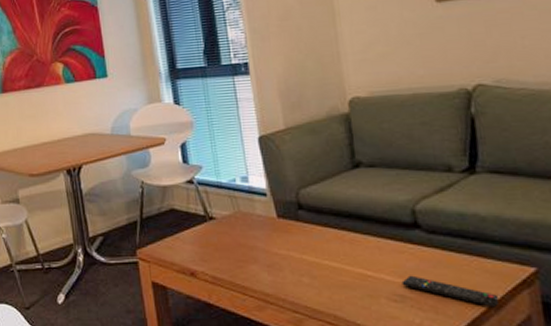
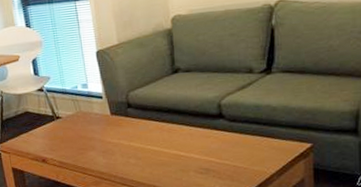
remote control: present [401,275,498,308] -> none [207,153,280,174]

